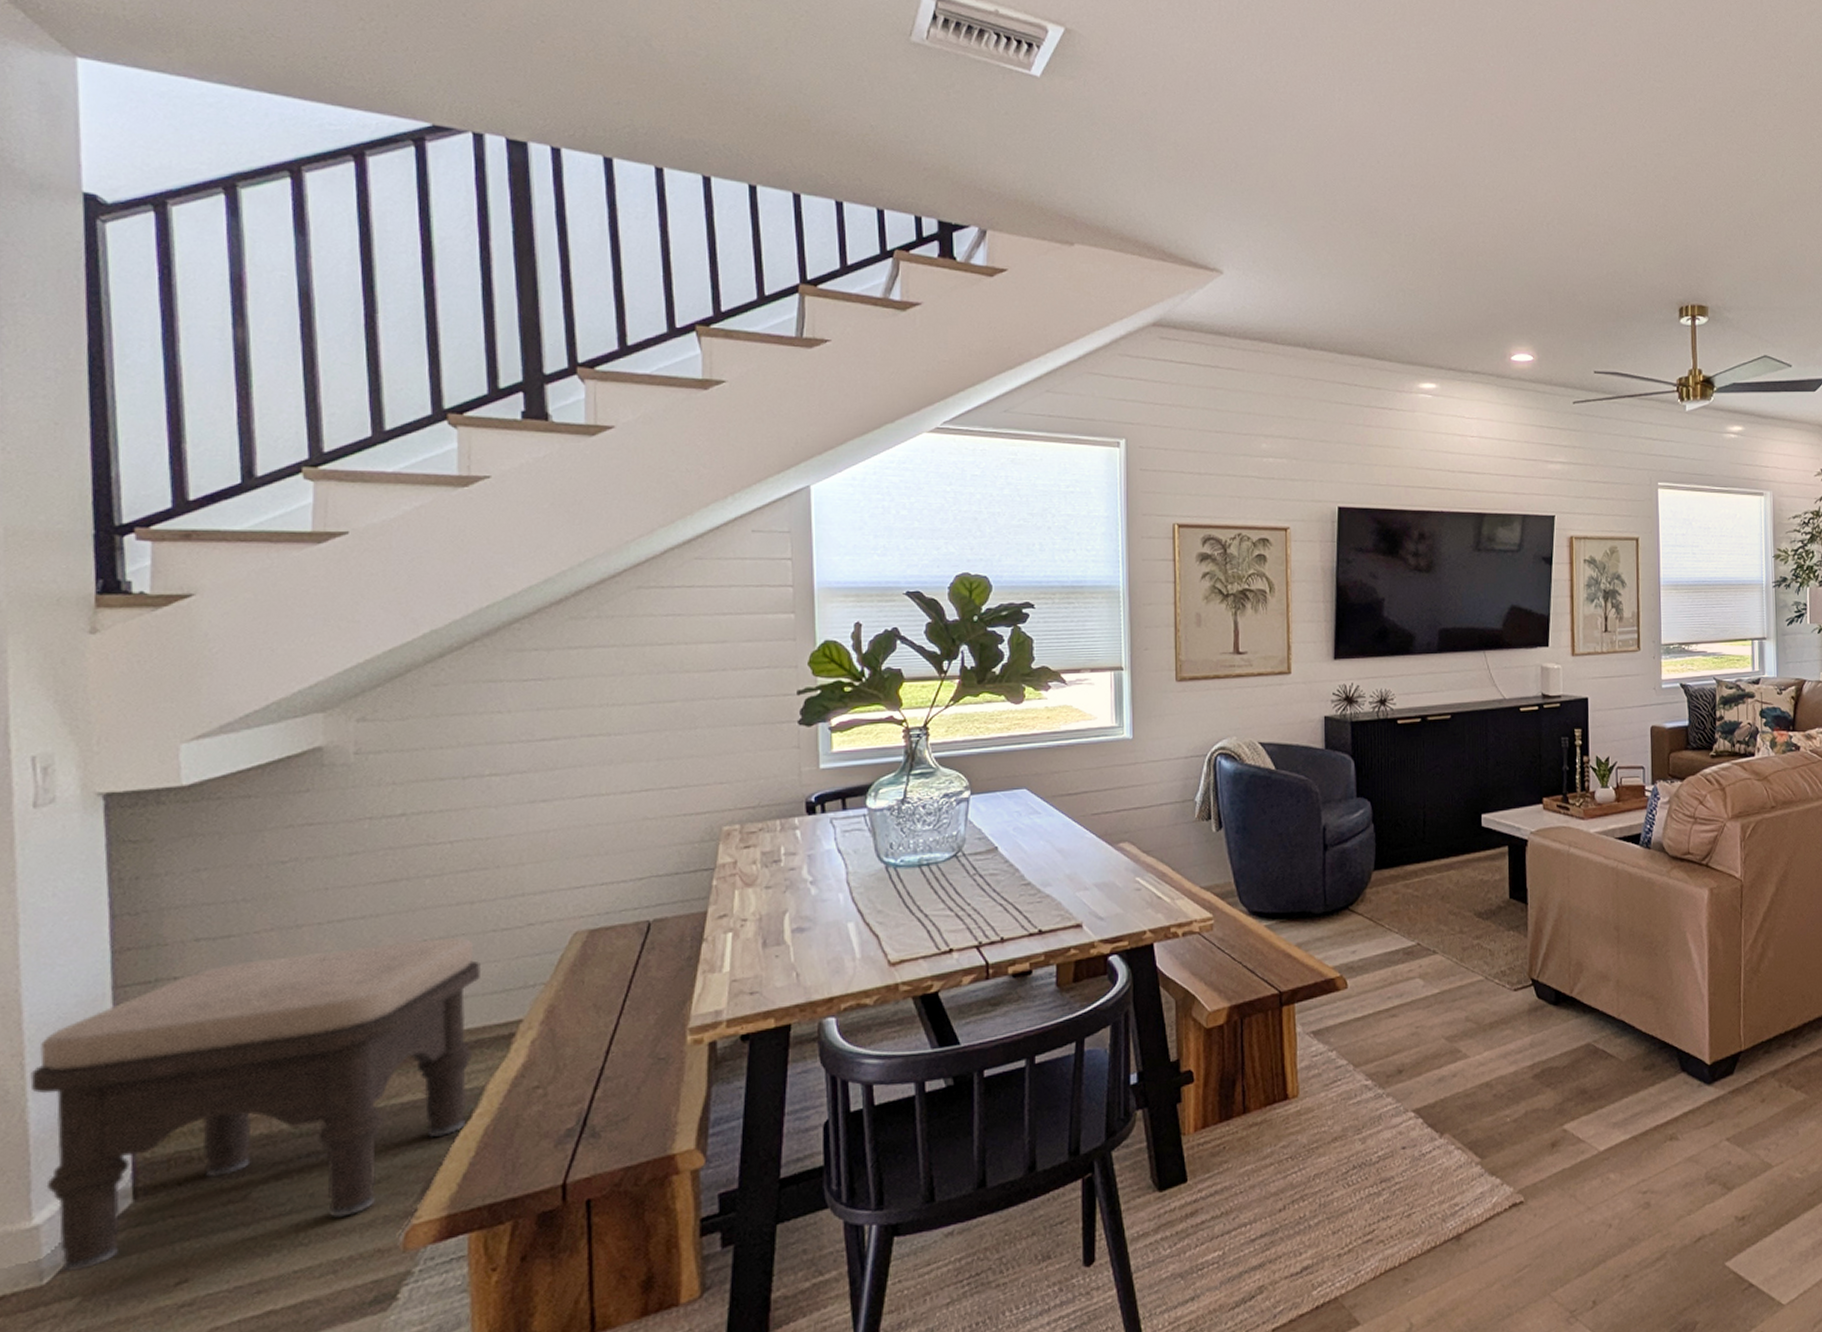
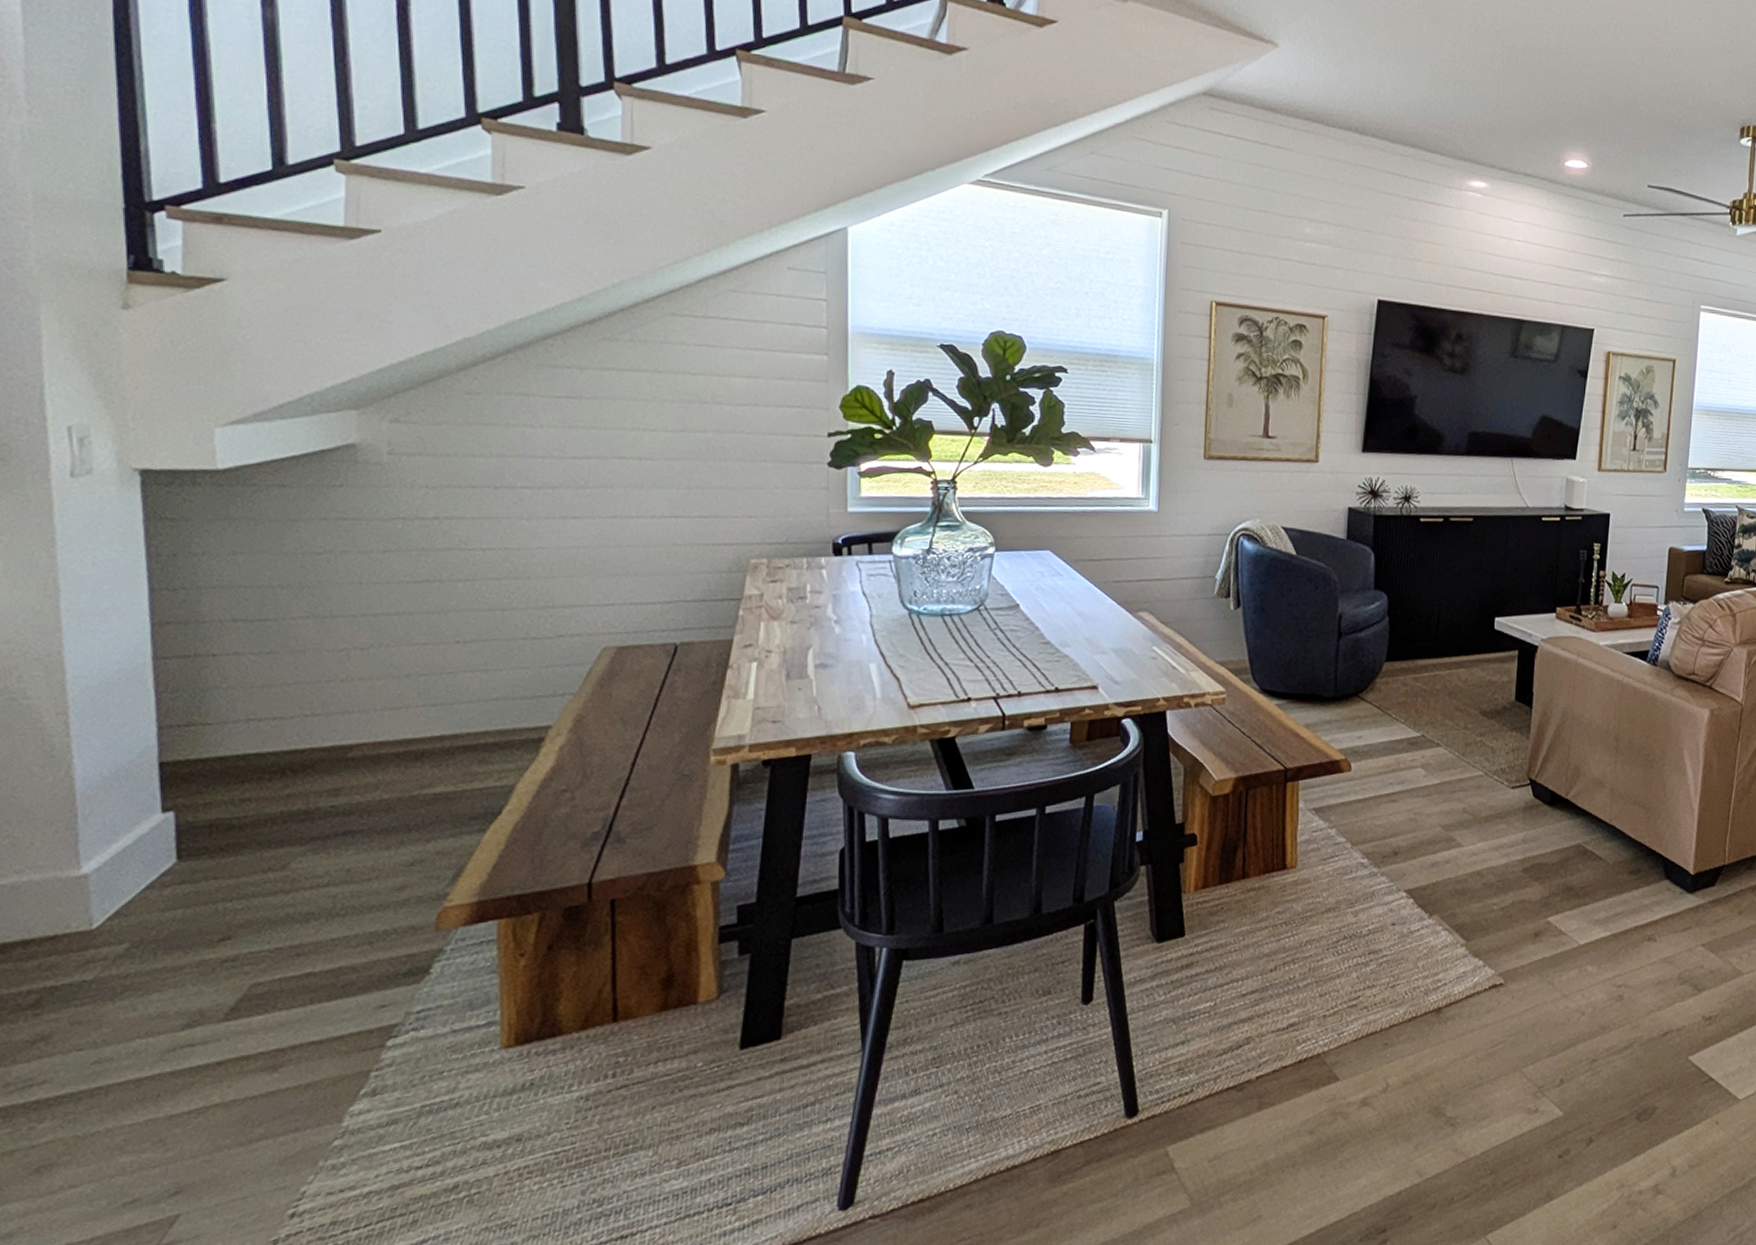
ottoman: present [30,937,482,1273] -> none [75,640,513,920]

